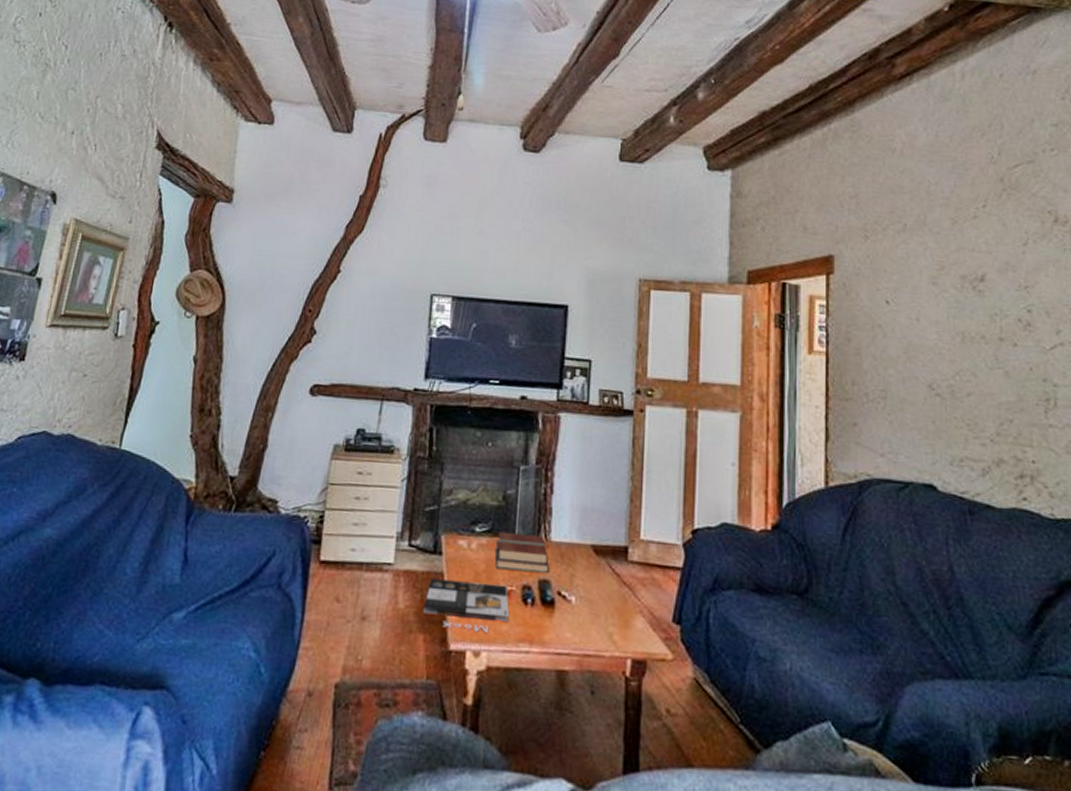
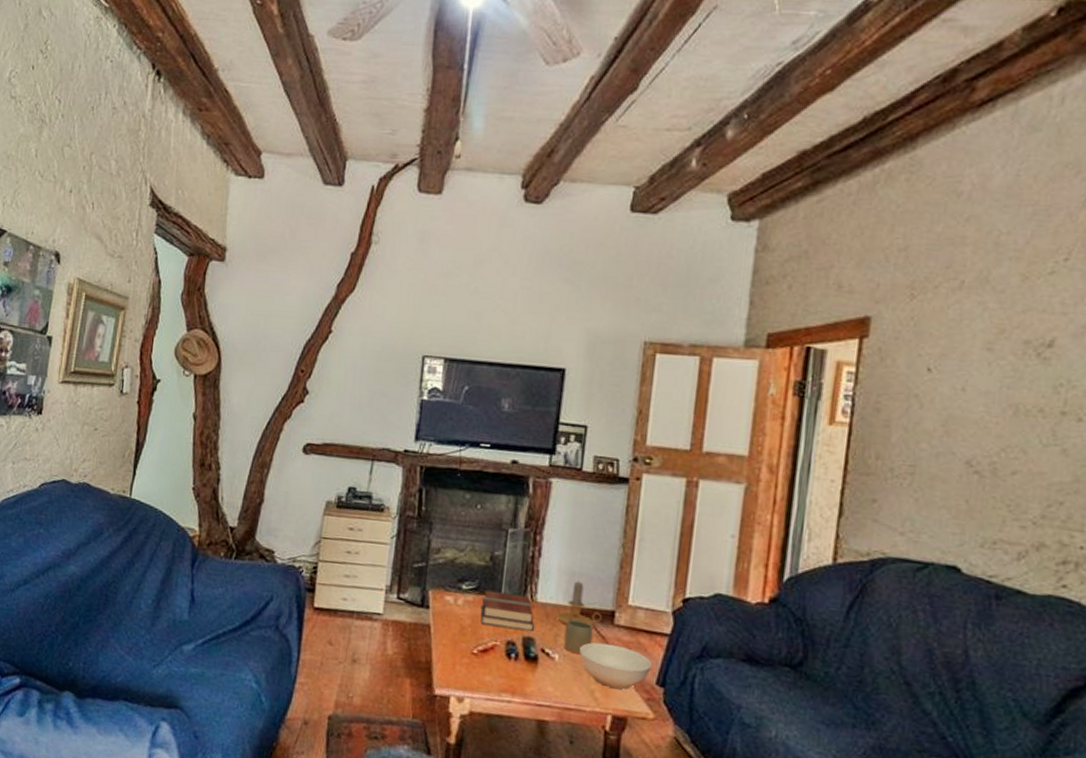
magazine: present [422,578,510,633] -> none [409,629,493,682]
candle: none [571,517,617,564] -> present [557,581,603,626]
mug: none [579,558,608,595] -> present [563,619,593,655]
bowl: none [594,580,668,630] -> present [578,642,653,689]

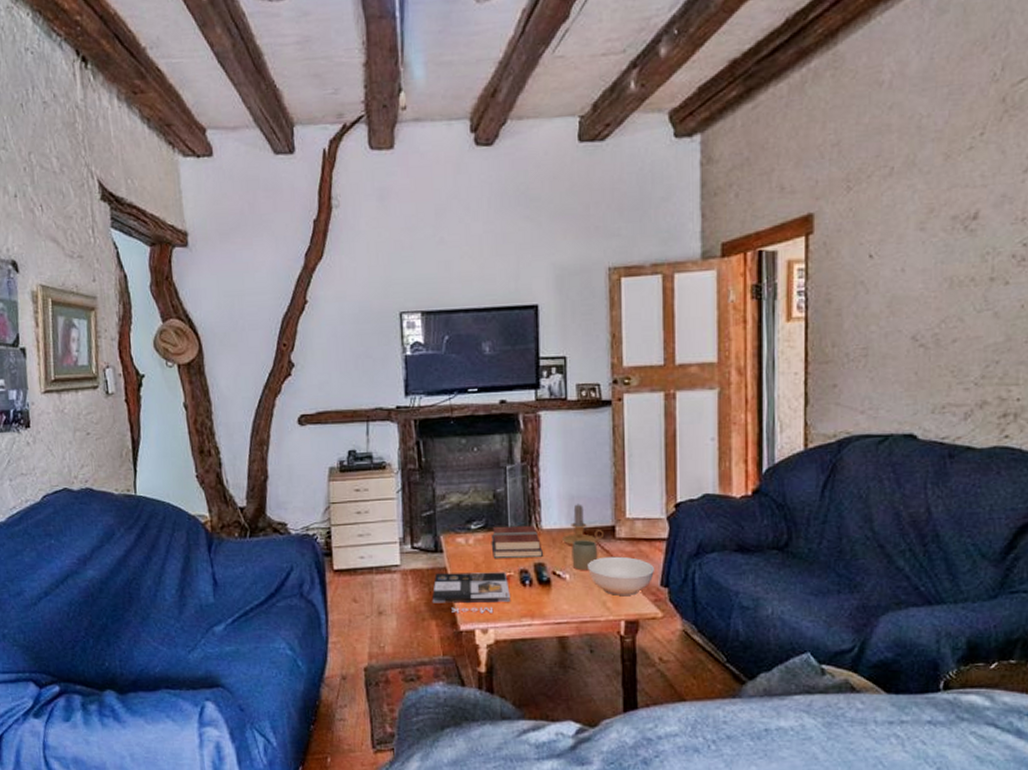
magazine: none [409,629,493,682] -> present [432,572,510,614]

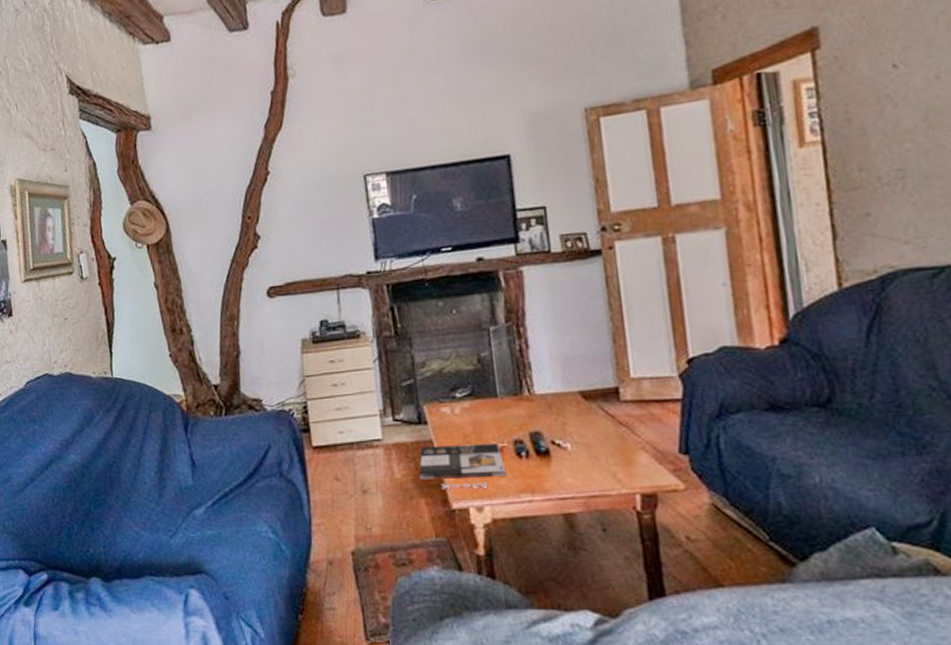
books: present [490,525,543,559] -> none [478,391,539,428]
candle: present [562,504,605,546] -> none [559,364,607,412]
mug: present [571,540,598,571] -> none [570,404,602,439]
bowl: present [586,556,655,597] -> none [589,421,671,467]

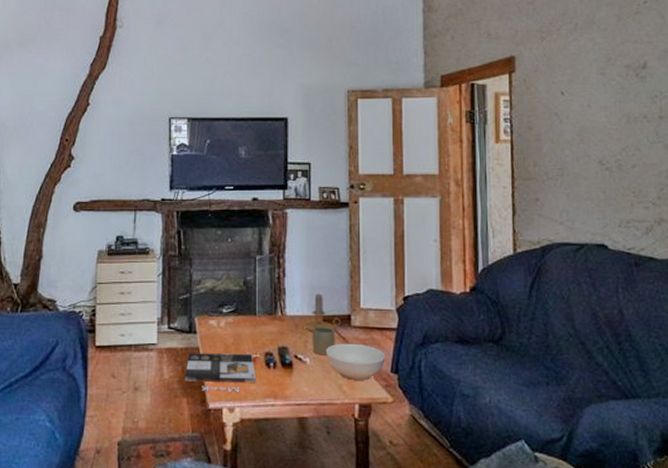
candle: none [559,364,607,412] -> present [304,293,341,332]
mug: none [570,404,602,439] -> present [312,327,335,356]
bowl: none [589,421,671,467] -> present [325,343,386,381]

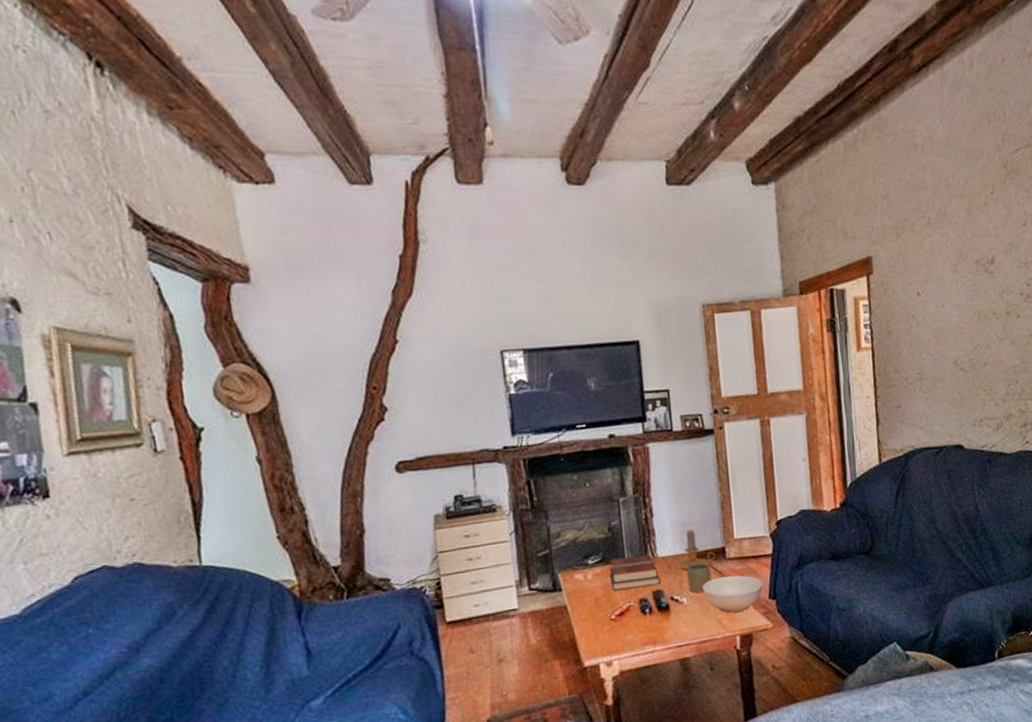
magazine: present [184,353,256,393] -> none [553,602,632,650]
books: none [240,311,286,342] -> present [608,555,660,591]

